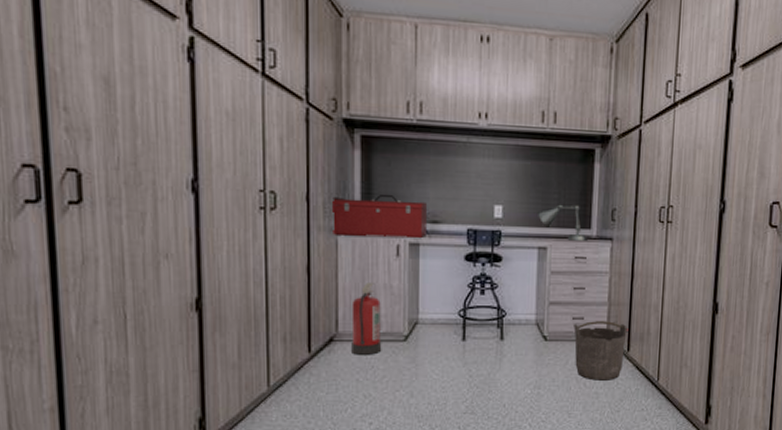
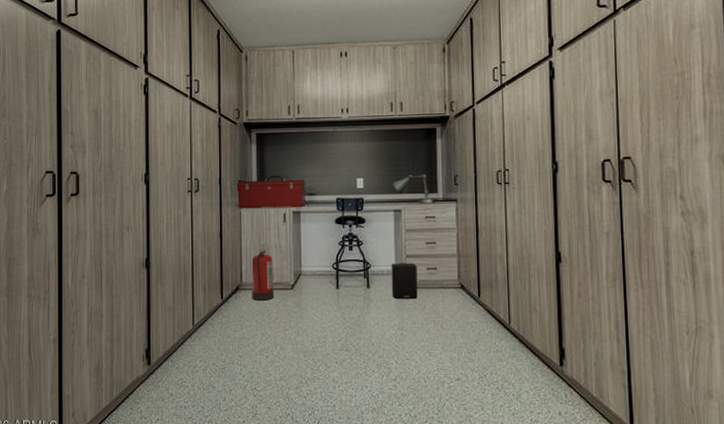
pedal bin: none [529,311,561,353] -> present [391,263,418,299]
bucket: present [573,321,627,381] -> none [428,271,477,323]

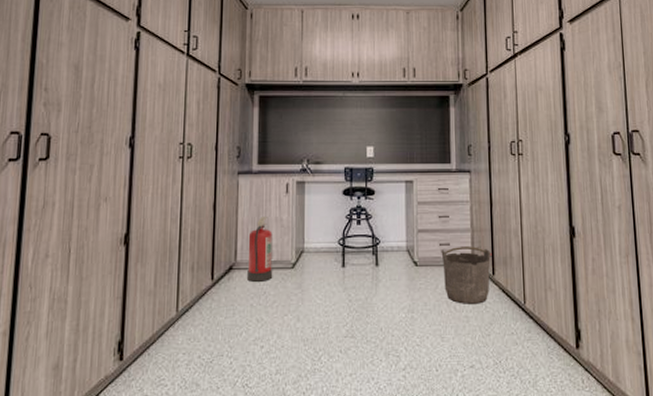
toolbox: present [237,176,305,208] -> none [235,142,311,177]
desk lamp: present [391,174,436,203] -> none [403,143,449,174]
pedal bin: present [391,263,418,299] -> none [401,238,430,278]
bucket: none [428,271,477,323] -> present [441,247,491,304]

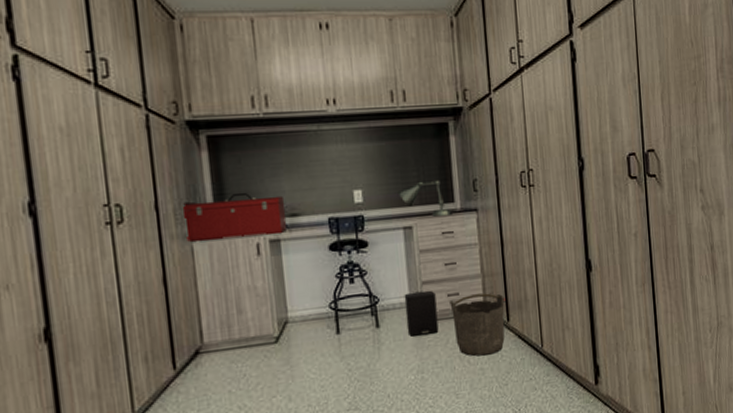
toolbox: none [235,142,311,177] -> present [183,193,286,242]
fire extinguisher: present [247,217,273,282] -> none [215,286,253,365]
pedal bin: none [401,238,430,278] -> present [404,290,439,337]
desk lamp: none [403,143,449,174] -> present [397,179,454,217]

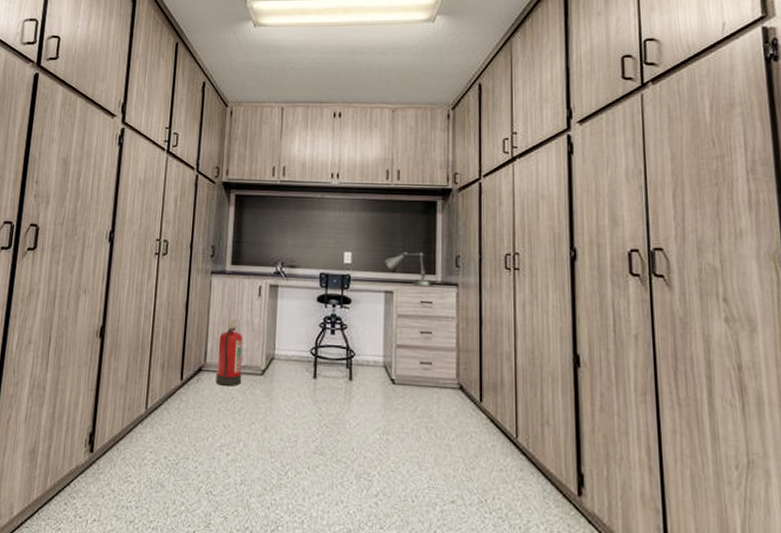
toolbox: present [183,193,286,242] -> none [208,243,286,280]
fire extinguisher: none [215,286,253,365] -> present [216,319,243,386]
pedal bin: present [404,290,439,337] -> none [377,353,409,398]
bucket: present [449,293,505,357] -> none [422,367,478,433]

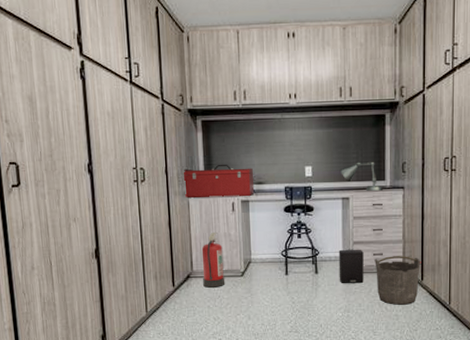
toolbox: none [208,243,286,280] -> present [184,165,254,198]
pedal bin: none [377,353,409,398] -> present [338,249,364,283]
bucket: none [422,367,478,433] -> present [374,256,420,305]

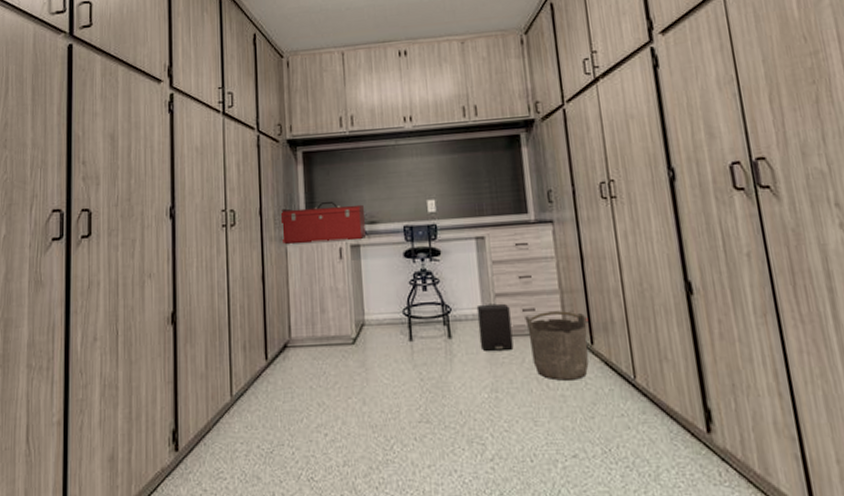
fire extinguisher: present [201,233,226,288] -> none [302,287,332,361]
desk lamp: present [339,161,384,191] -> none [470,190,527,227]

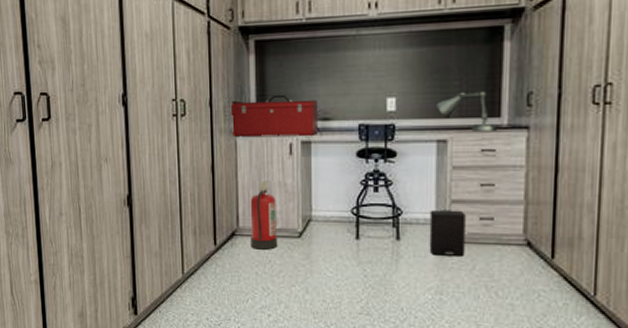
fire extinguisher: none [302,287,332,361] -> present [250,181,278,250]
desk lamp: none [470,190,527,227] -> present [434,90,498,131]
bucket: present [525,311,589,381] -> none [481,222,551,291]

